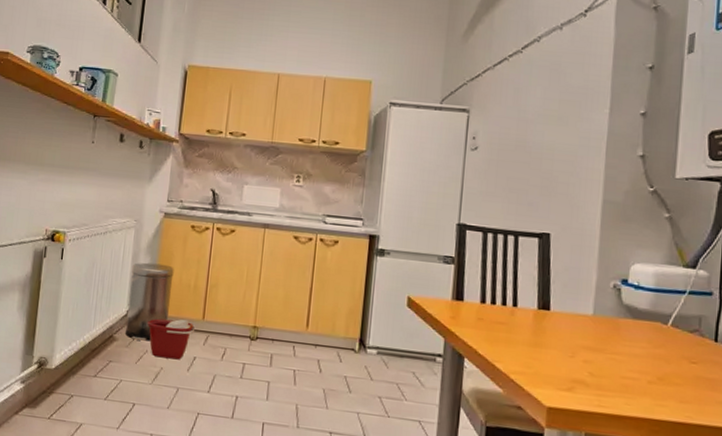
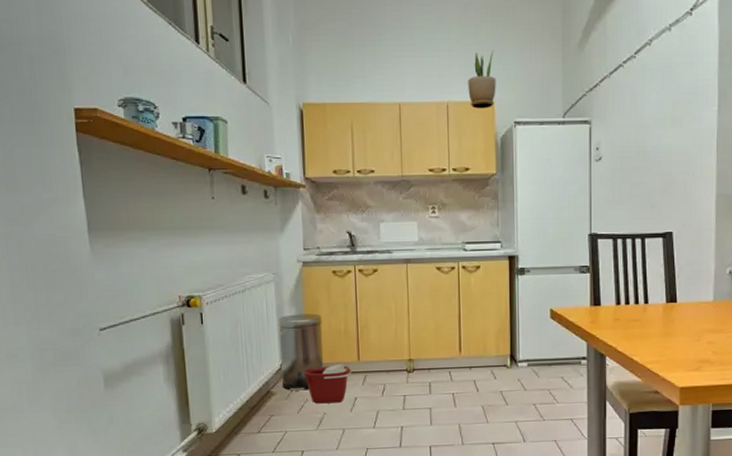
potted plant: none [346,33,377,87] -> present [468,50,496,109]

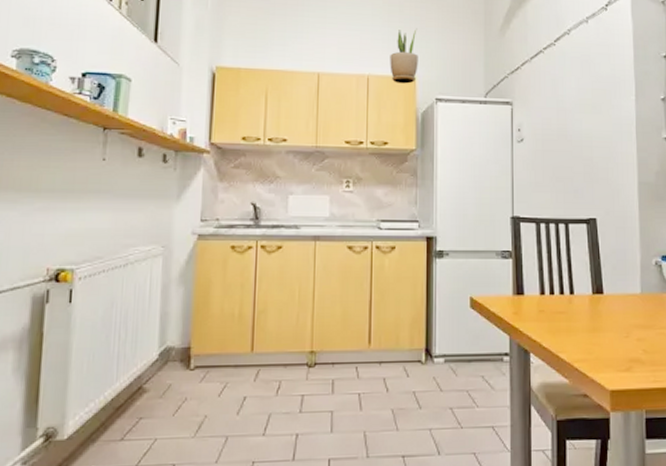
pedal bin: present [278,313,323,391] -> none [158,294,214,387]
bucket: present [302,363,351,404] -> none [183,354,242,404]

